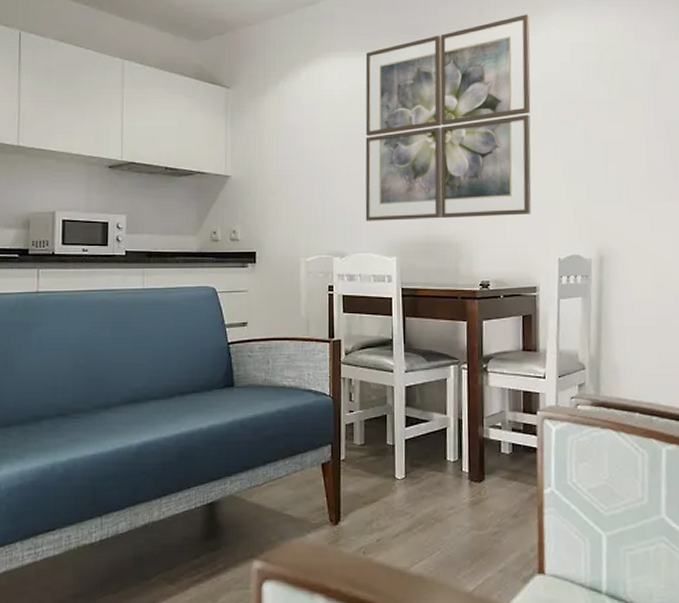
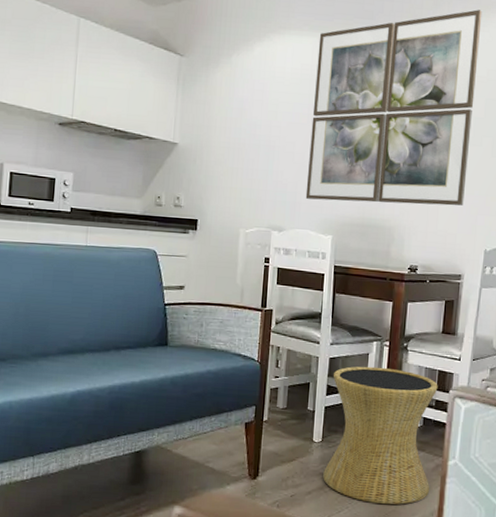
side table: none [410,392,527,543] -> present [323,366,438,505]

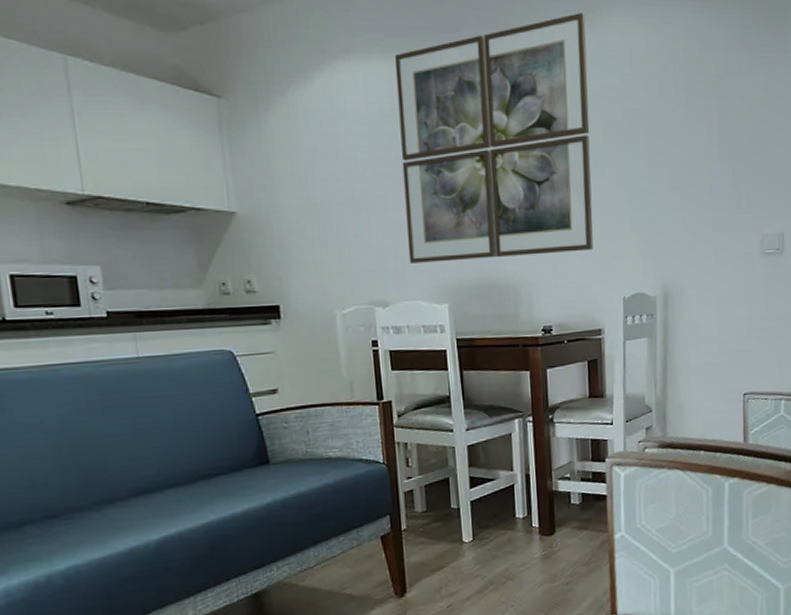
side table: present [323,366,438,505] -> none [474,445,599,596]

